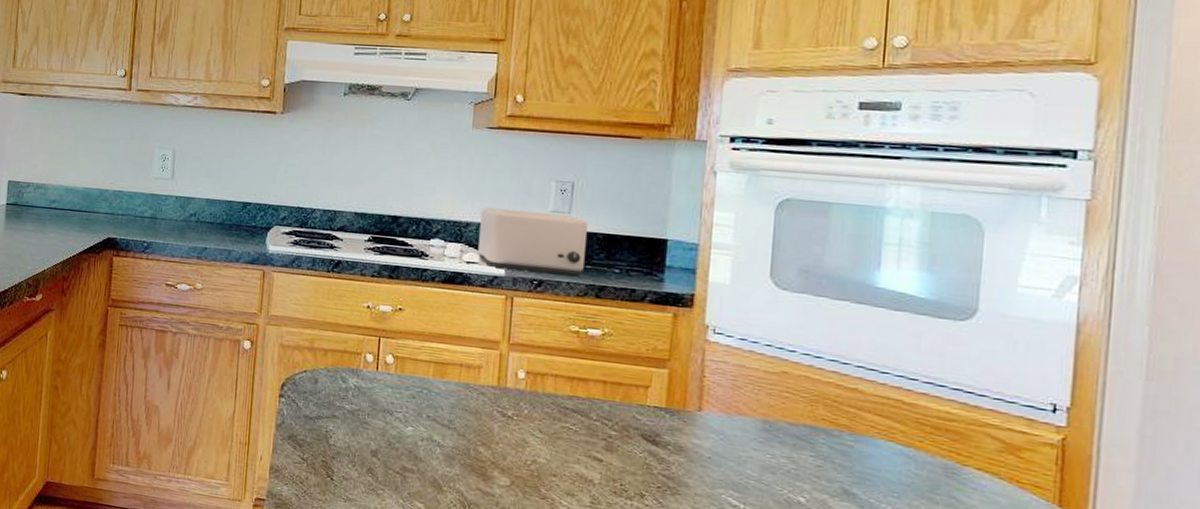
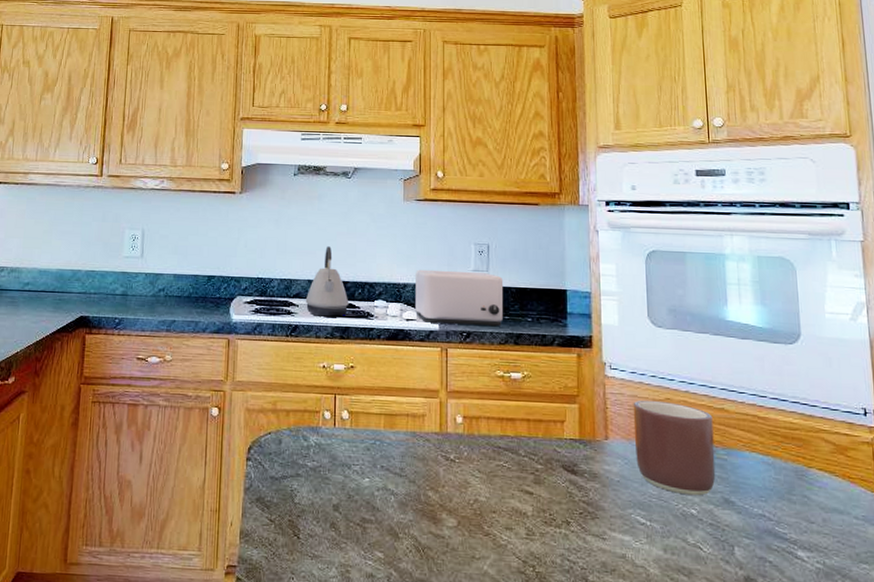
kettle: none [350,176,401,255] -> present [305,246,349,317]
mug: none [734,371,841,483] -> present [633,400,716,496]

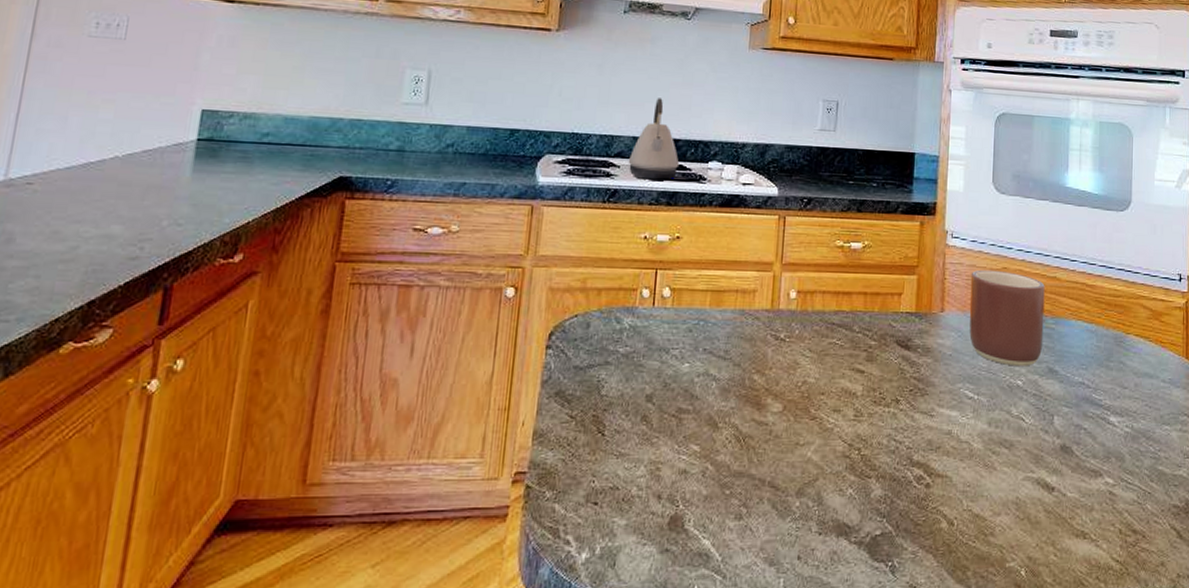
toaster: present [415,269,504,327] -> none [753,127,851,193]

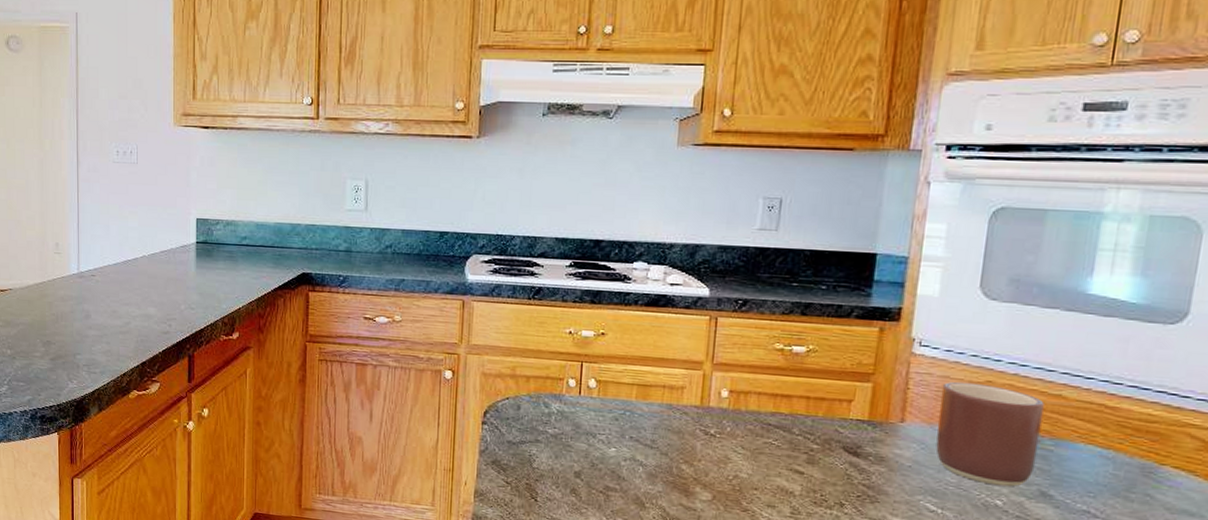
kettle: present [628,98,680,180] -> none [551,199,603,280]

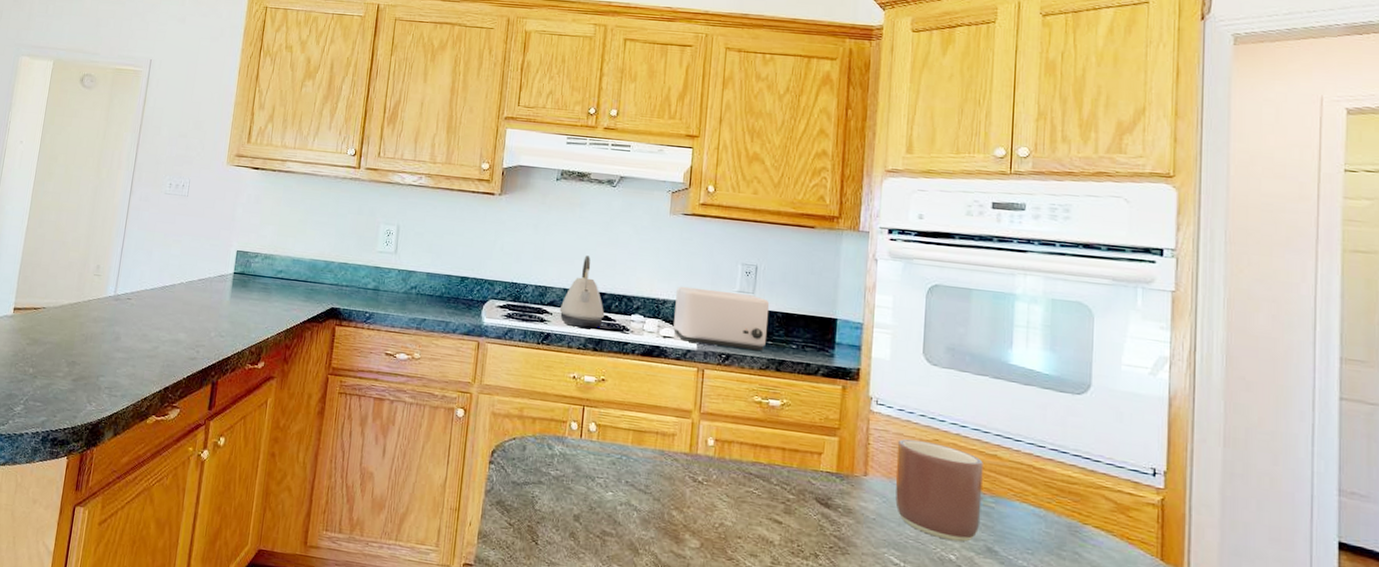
kettle: none [551,199,603,280] -> present [559,255,605,329]
toaster: none [682,227,796,295] -> present [673,286,770,351]

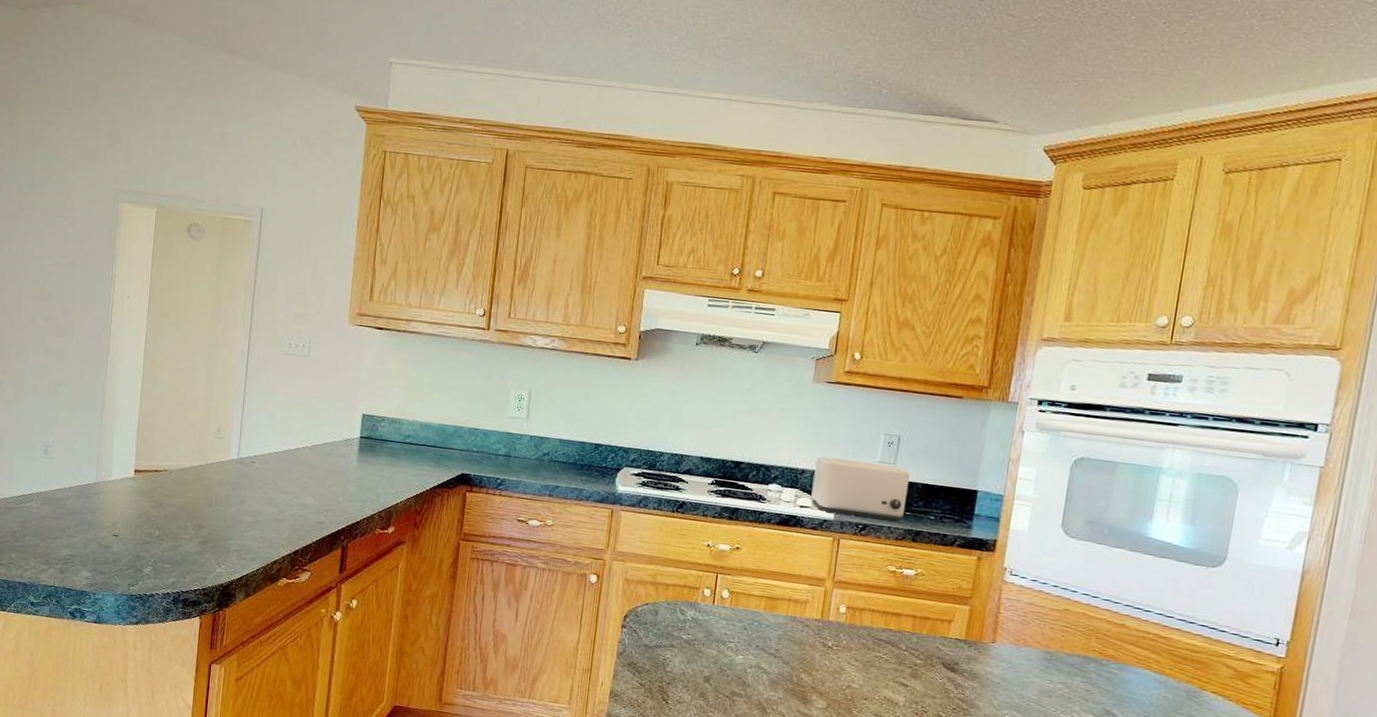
kettle: present [559,255,605,329] -> none [695,423,742,498]
mug: present [895,439,983,542] -> none [1020,608,1111,705]

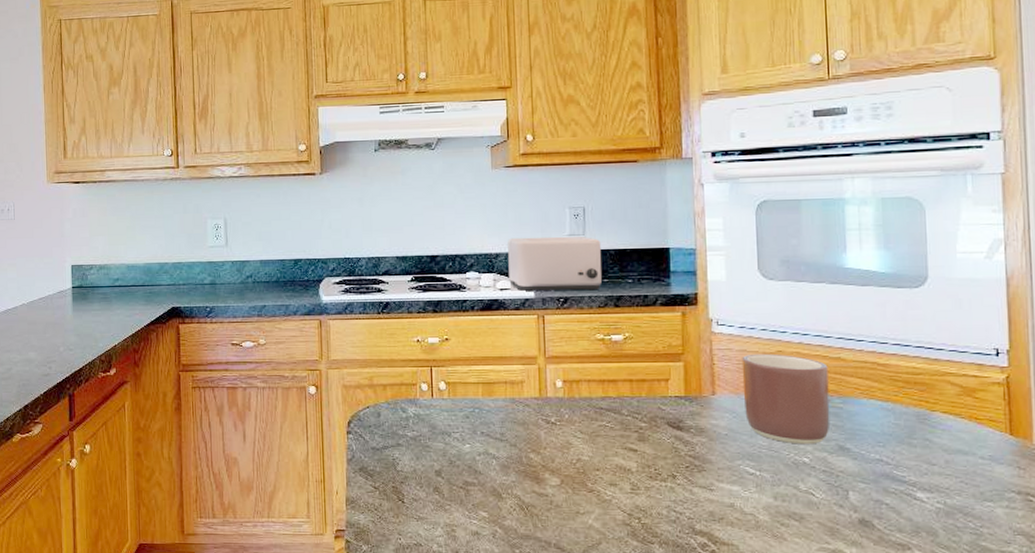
mug: none [1020,608,1111,705] -> present [741,353,830,445]

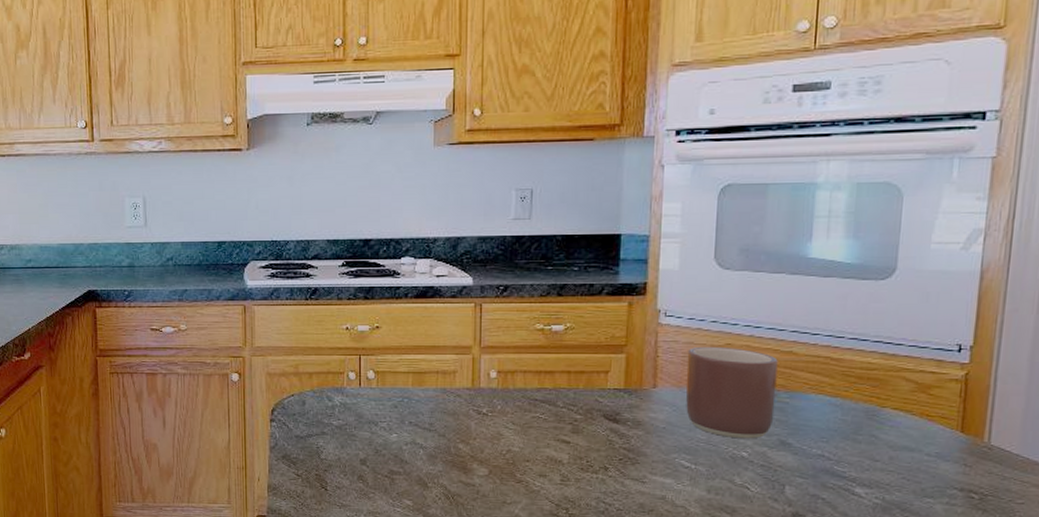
toaster: present [508,236,602,291] -> none [447,220,548,278]

